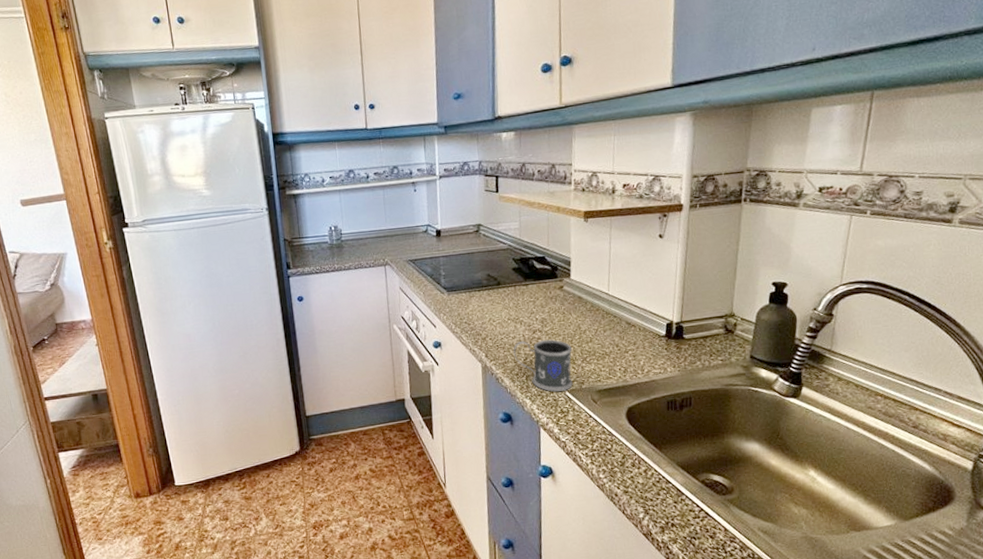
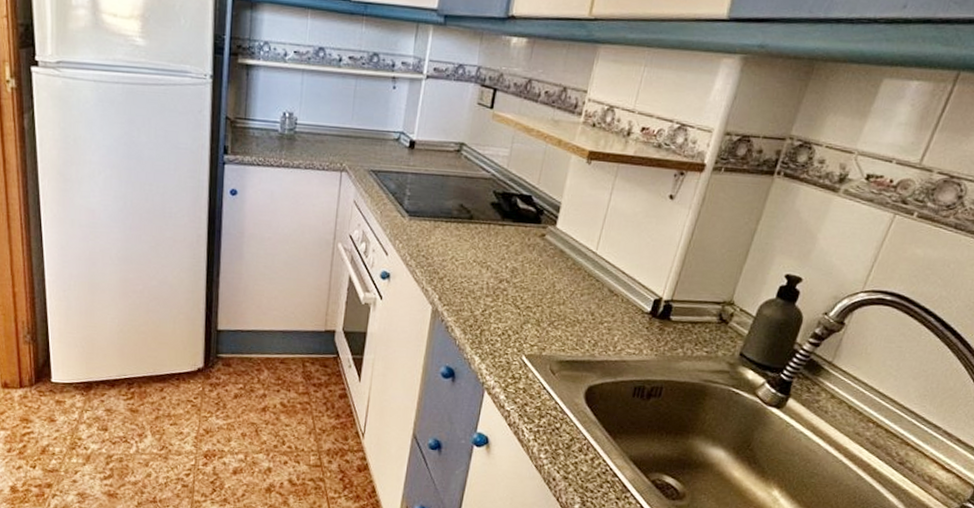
mug: present [513,339,573,392] -> none [471,289,540,354]

